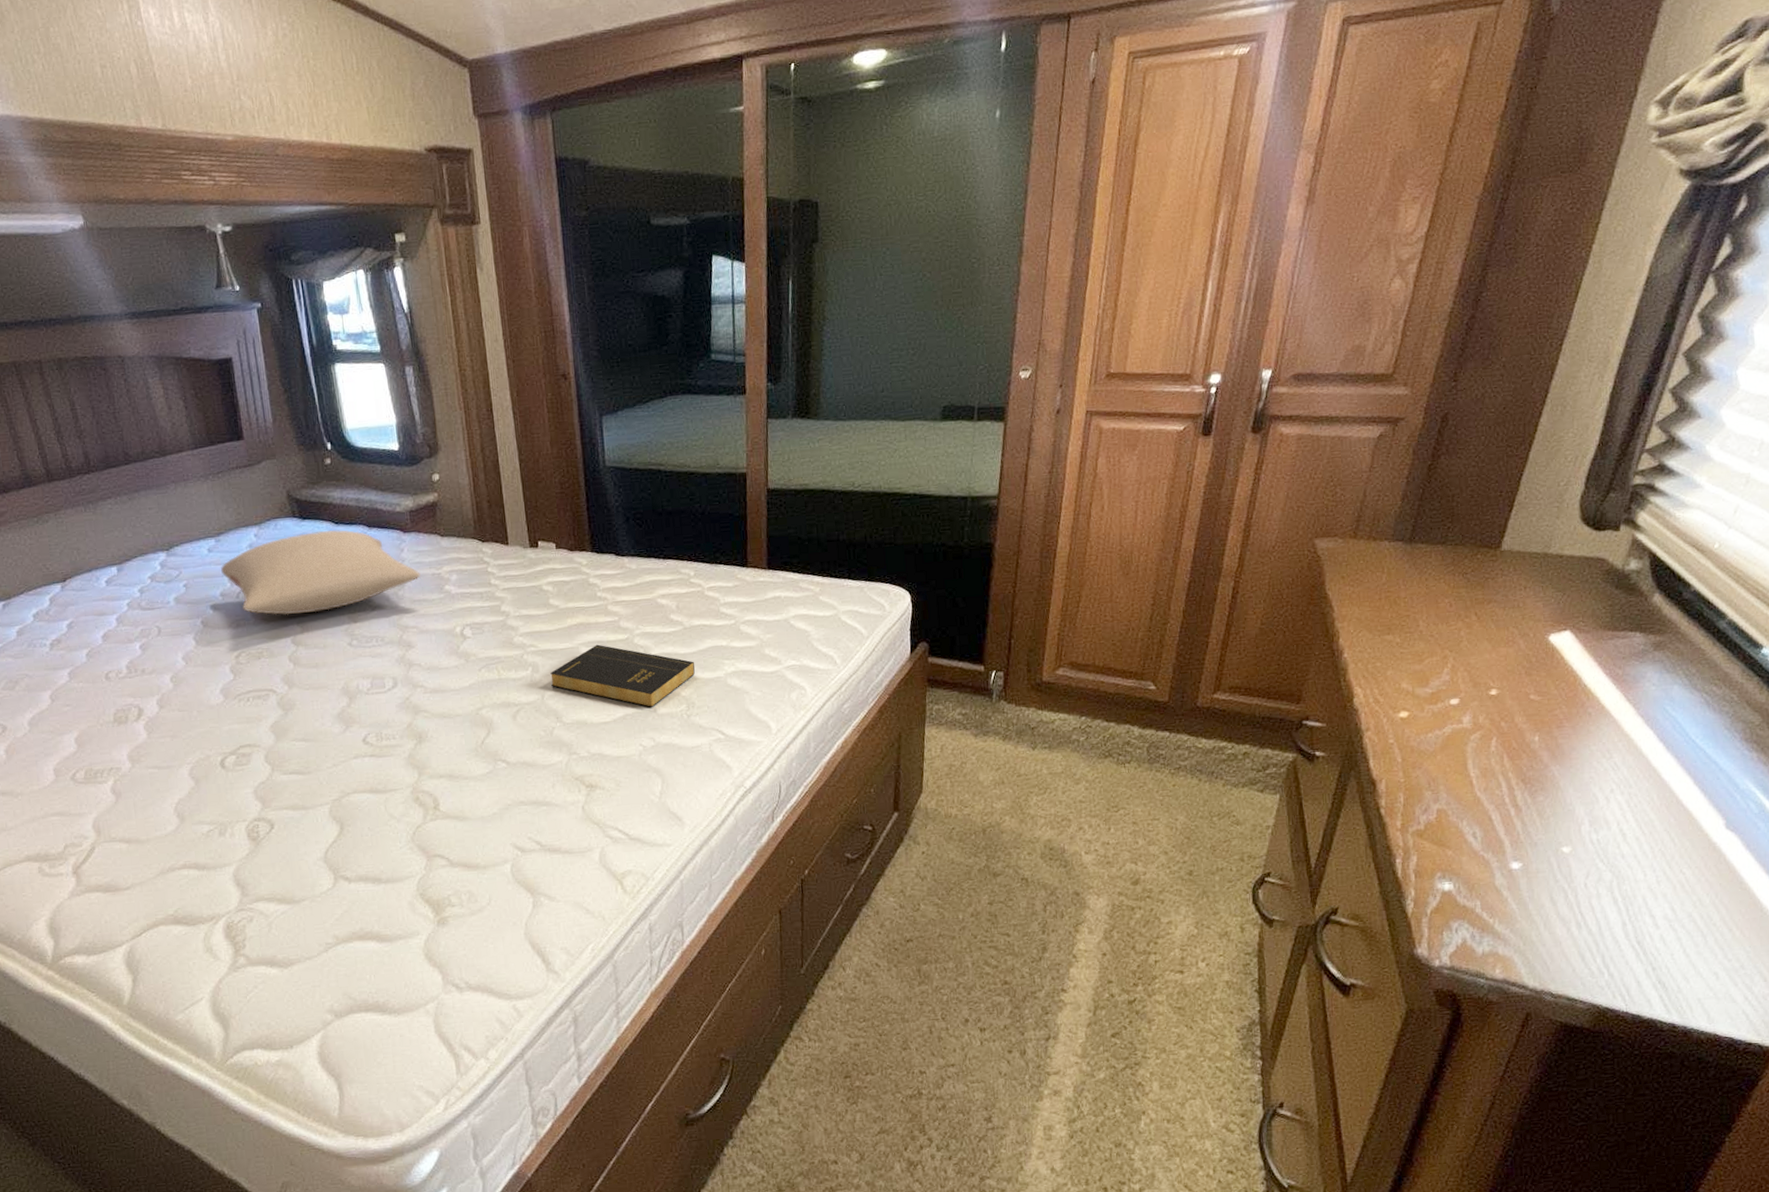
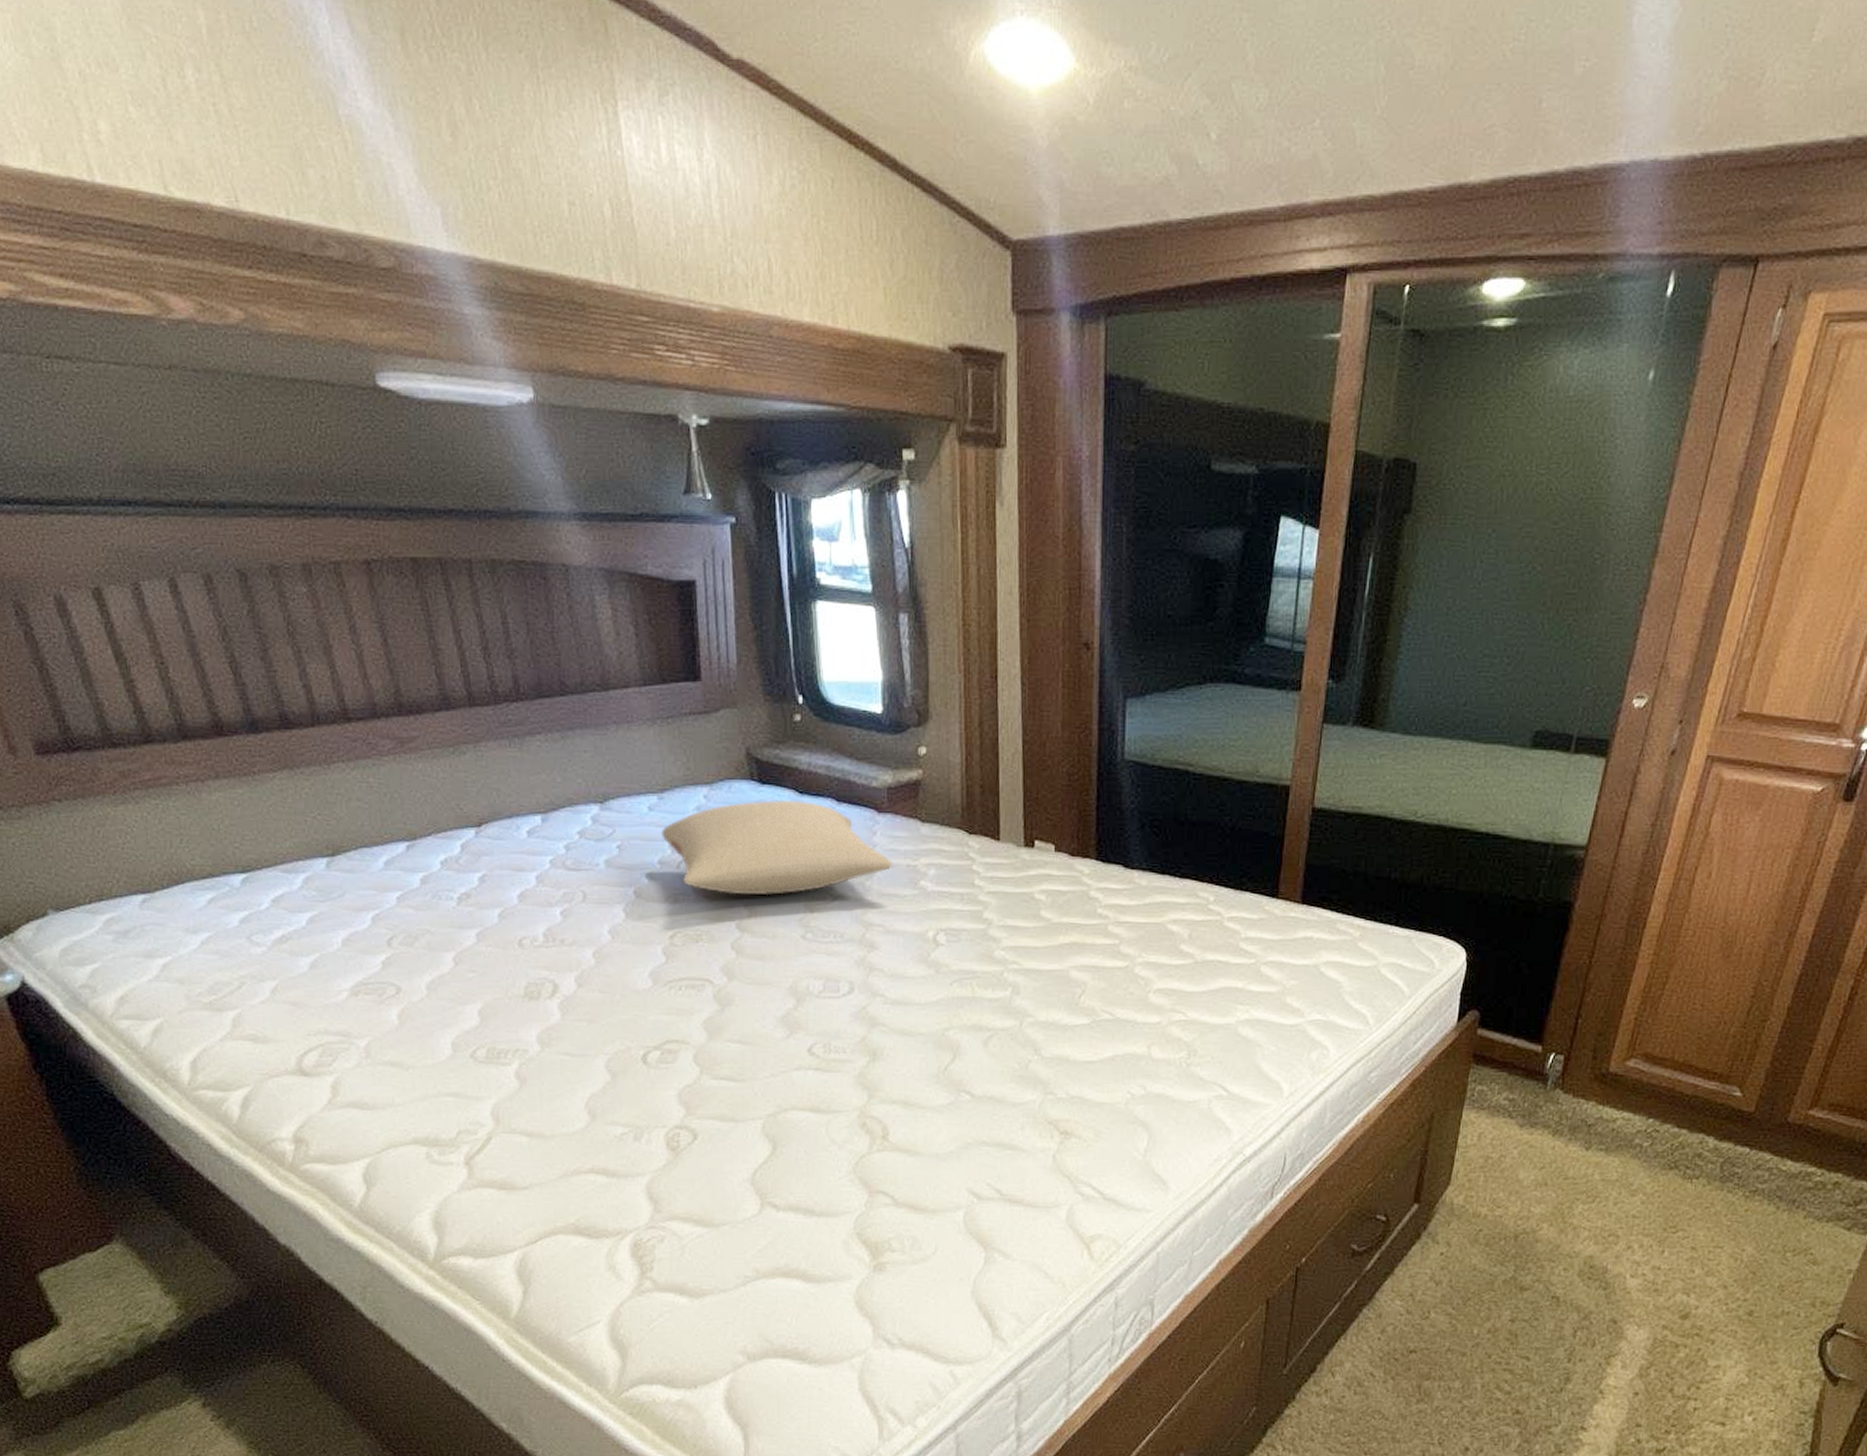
book: present [550,644,695,707] -> none [1032,969,1203,1050]

